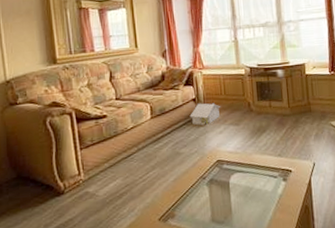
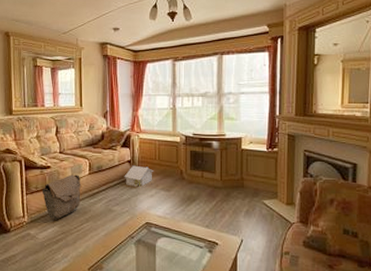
bag: none [98,120,144,173] -> present [42,174,81,220]

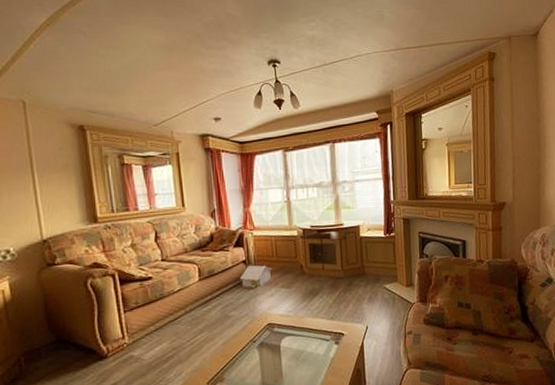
bag: present [42,174,81,220] -> none [143,282,192,336]

